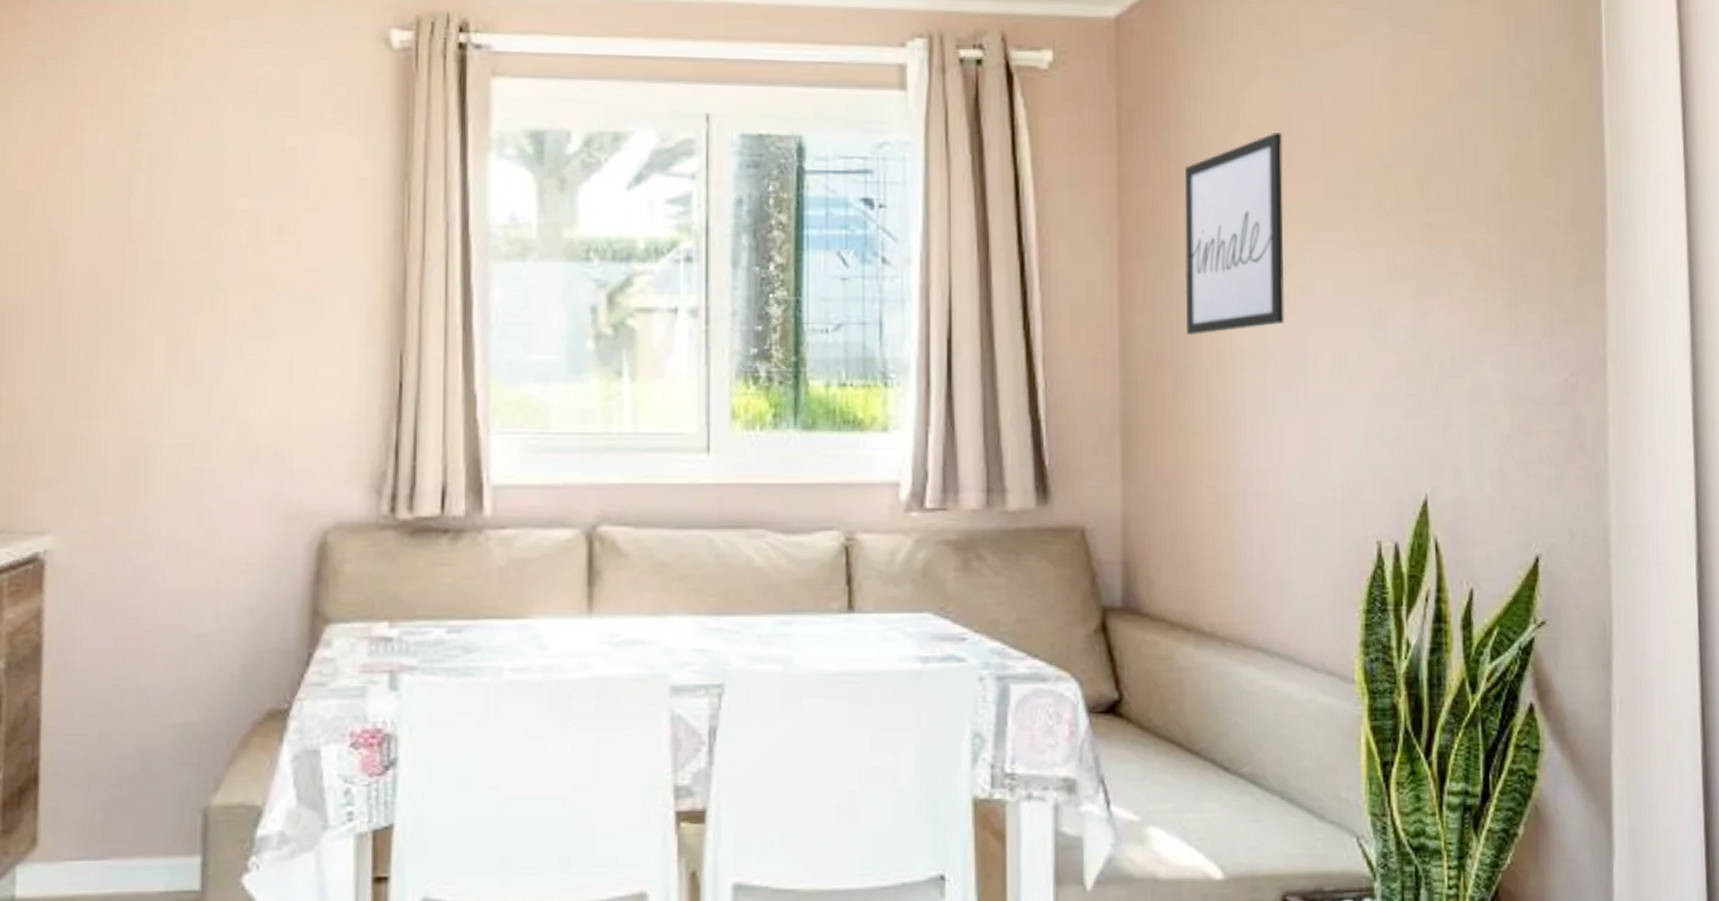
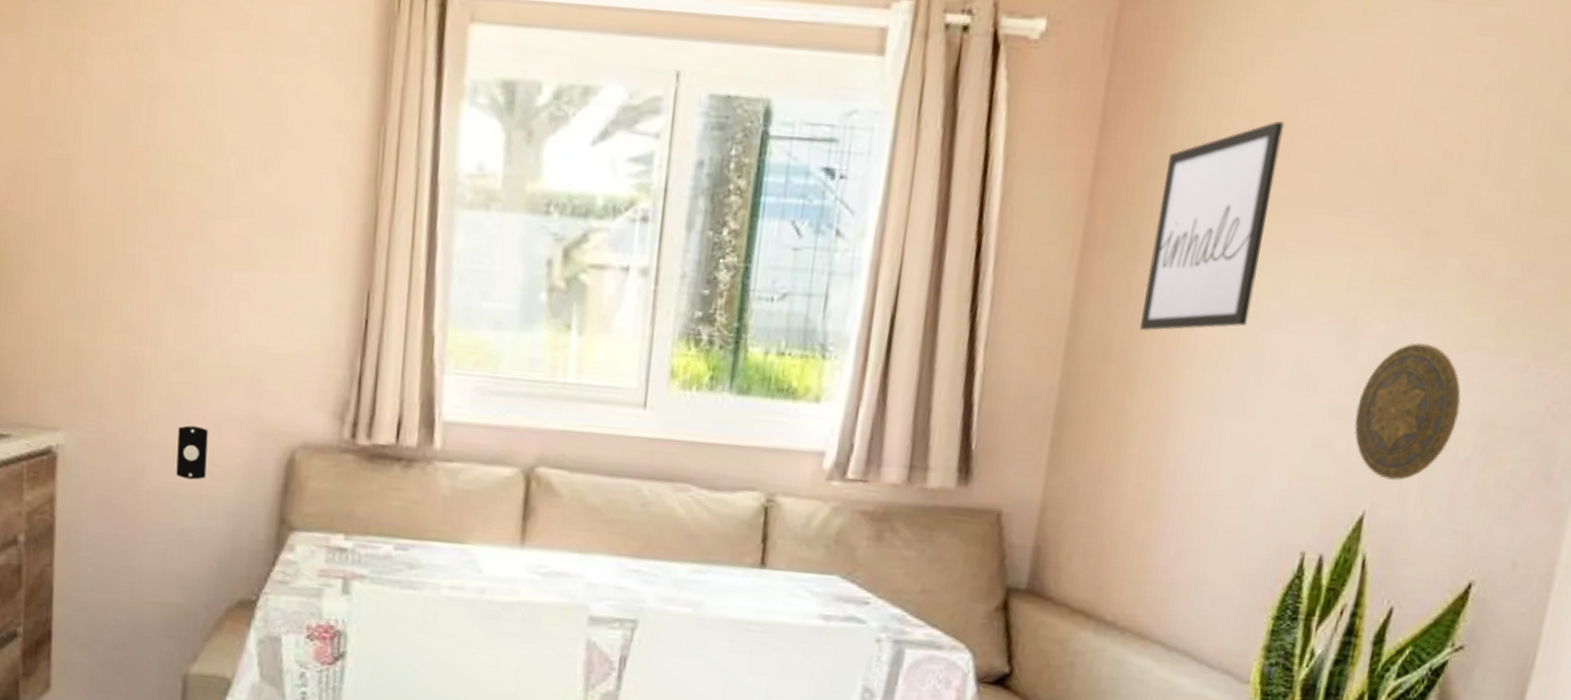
light switch: none [189,515,225,576] -> present [176,425,208,480]
decorative plate: none [1399,328,1492,463] -> present [1354,342,1461,481]

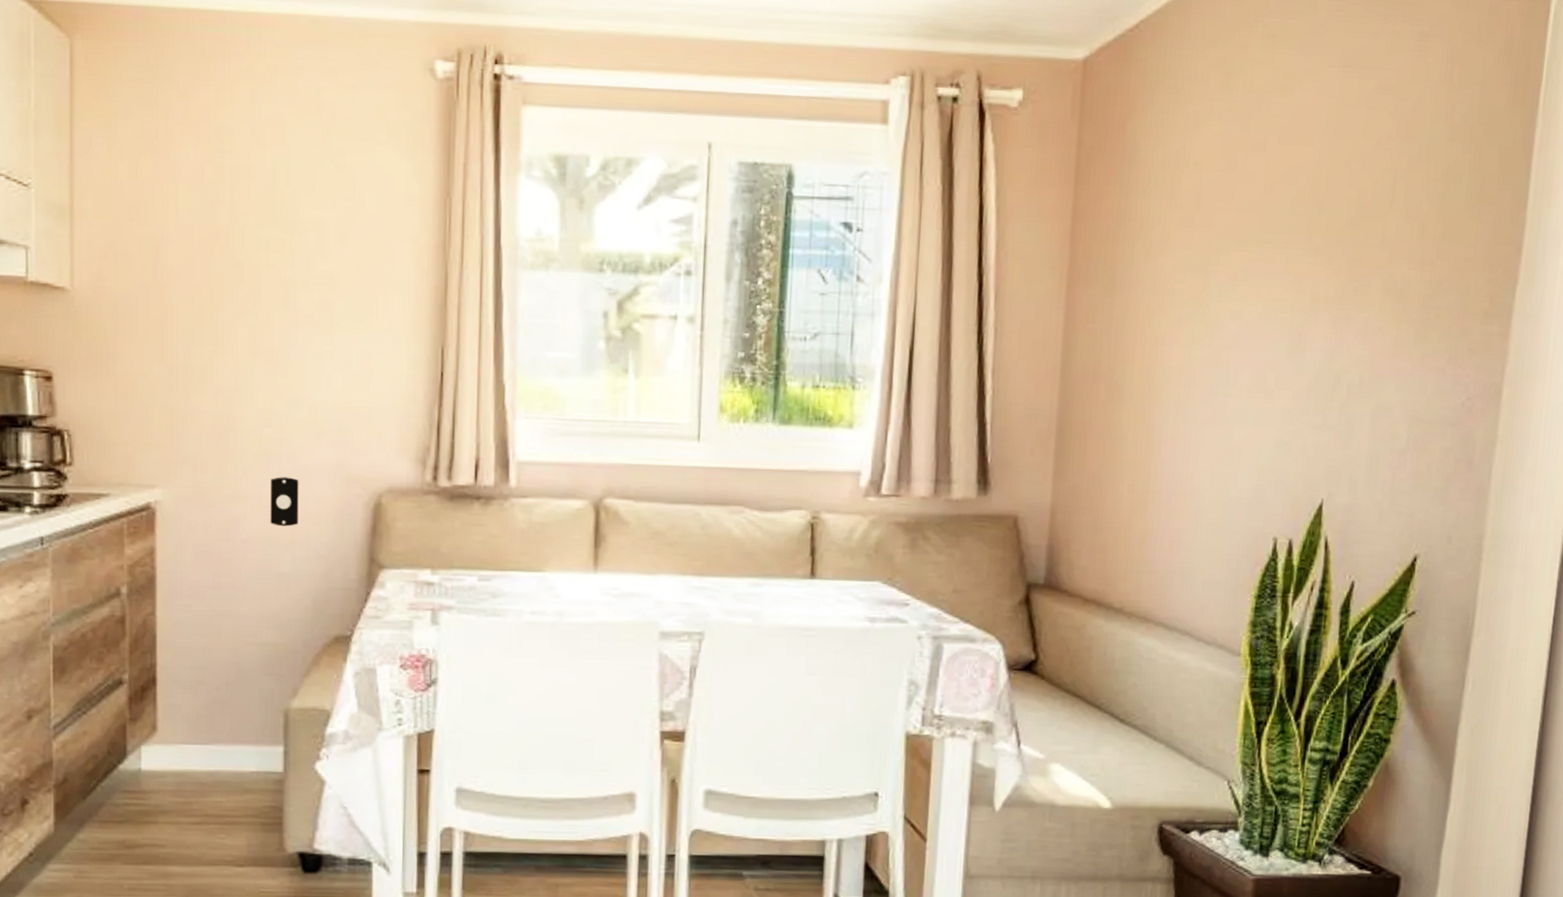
wall art: present [1140,121,1285,332] -> none [1122,171,1228,353]
decorative plate: present [1354,342,1461,481] -> none [1307,353,1393,472]

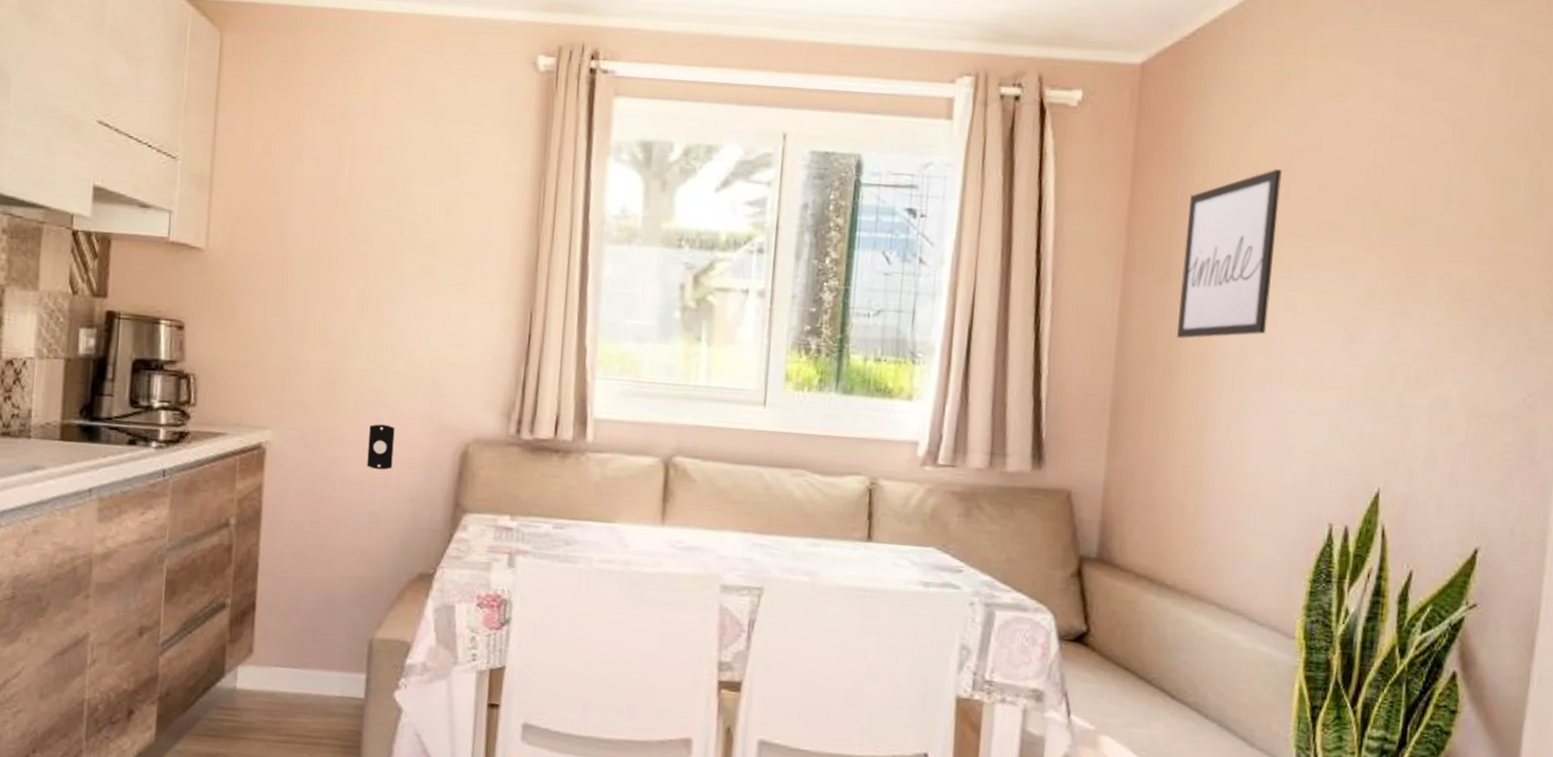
wall art: none [1122,171,1228,353] -> present [1177,169,1283,339]

